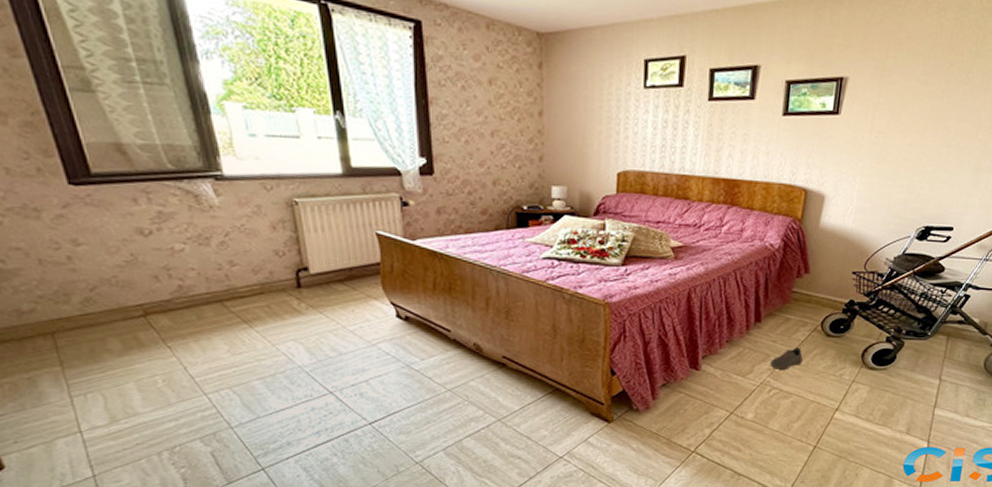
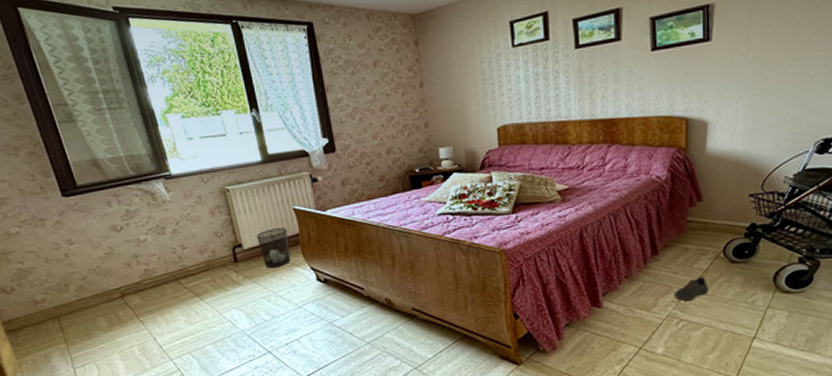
waste bin: none [328,253,367,299] -> present [257,228,291,269]

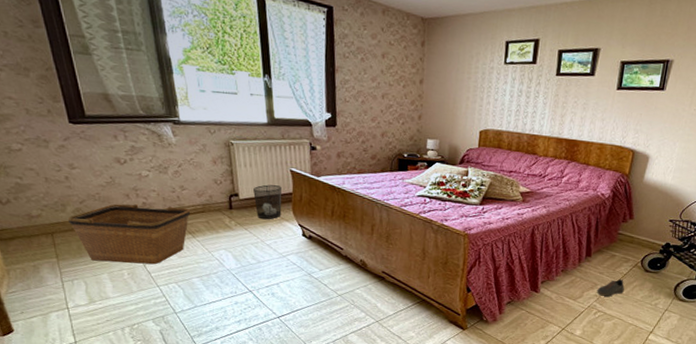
bicycle basket: none [72,268,195,341] -> present [69,203,191,265]

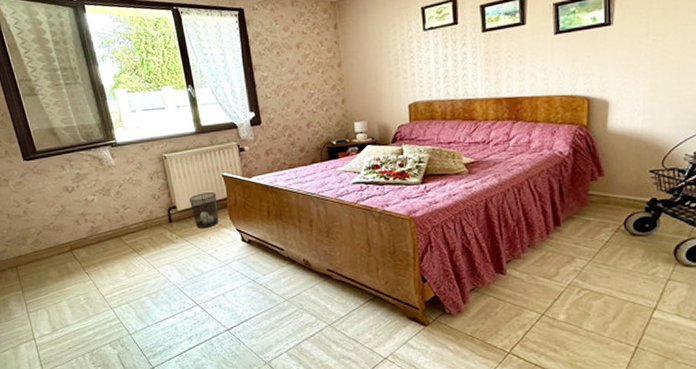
bicycle basket: present [69,203,191,265] -> none [29,226,135,289]
shoe: present [597,279,625,297] -> none [575,248,609,271]

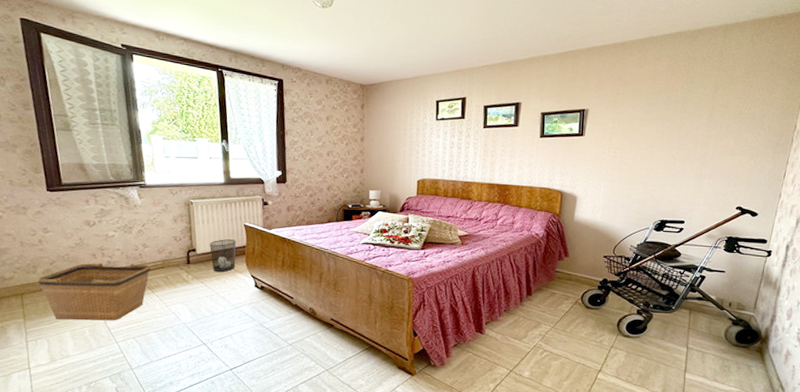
bicycle basket: none [29,226,135,289] -> present [38,263,151,321]

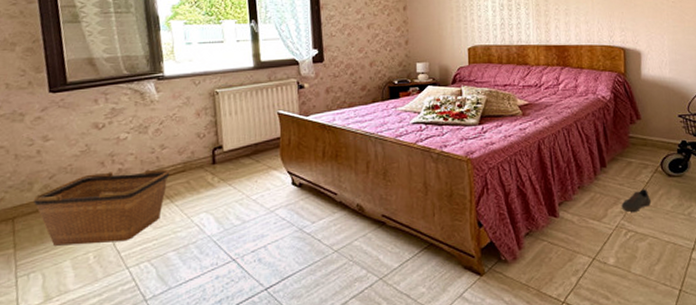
waste bin: present [210,239,236,273] -> none [239,131,269,171]
shoe: none [541,317,568,335] -> present [621,189,651,212]

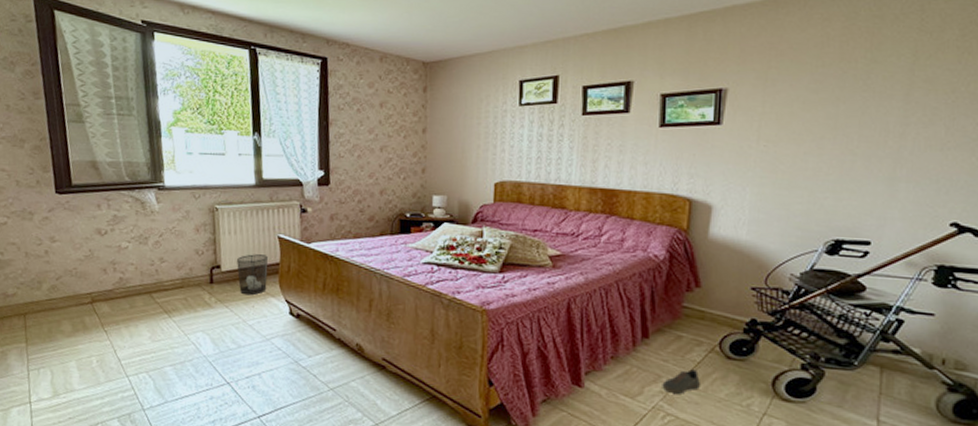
bicycle basket: present [34,169,170,246] -> none [43,279,169,350]
waste bin: none [239,131,269,171] -> present [237,254,268,295]

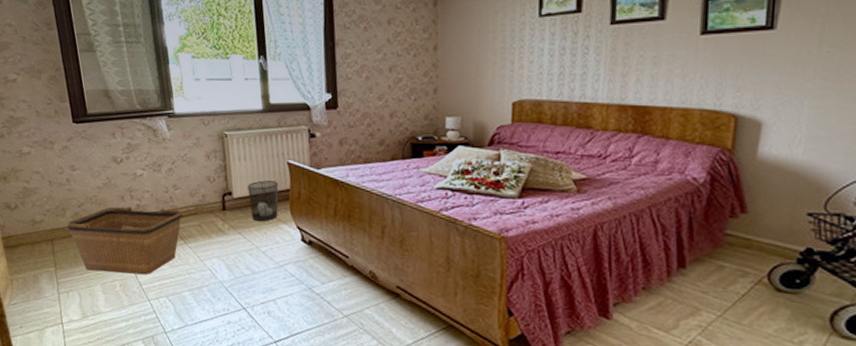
bicycle basket: none [43,279,169,350] -> present [67,206,183,275]
shoe: present [662,369,700,394] -> none [700,302,745,329]

